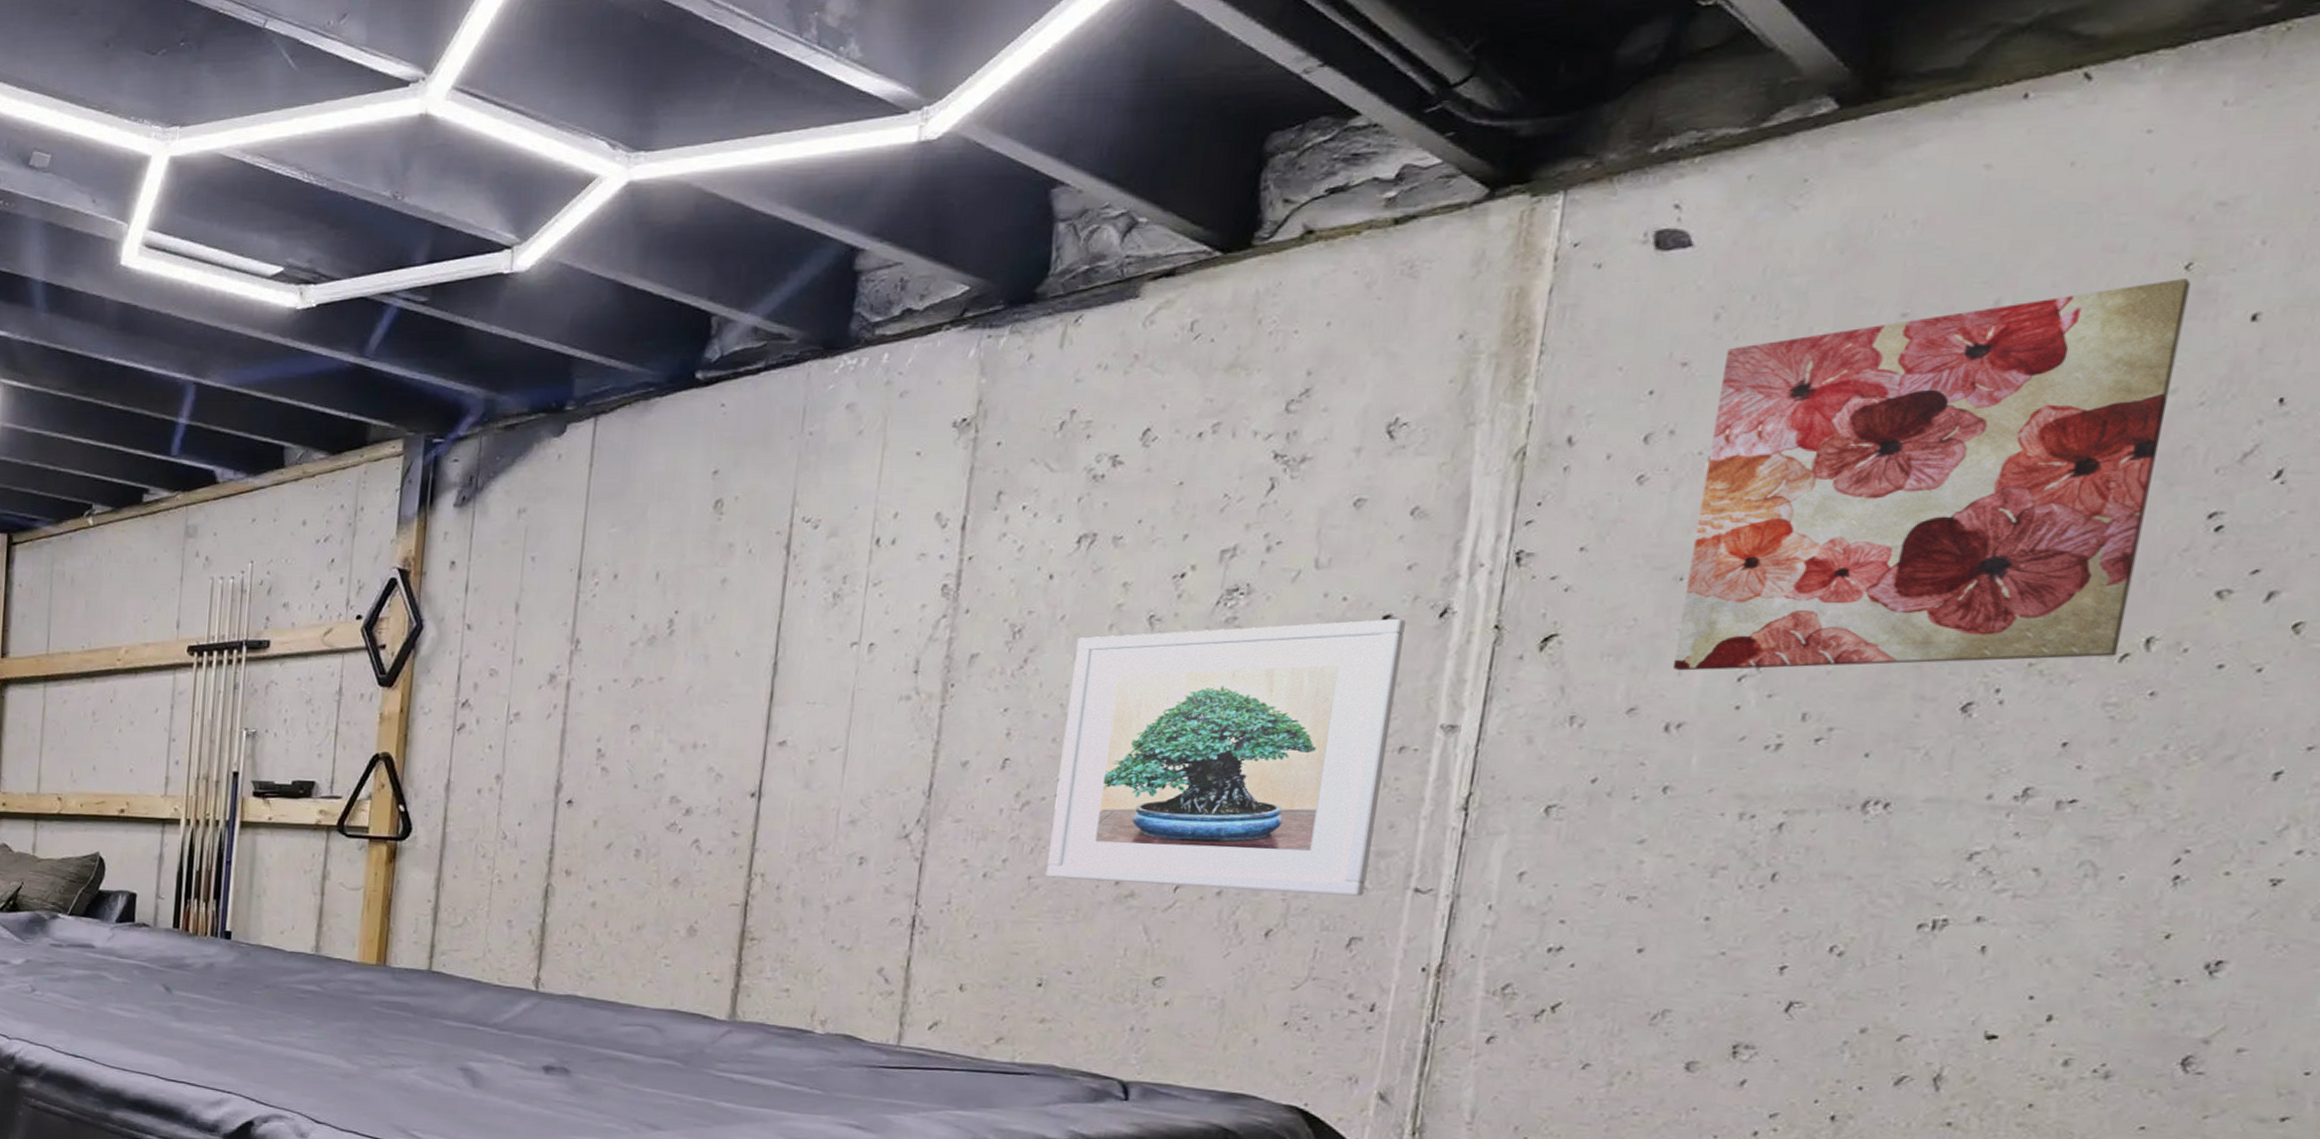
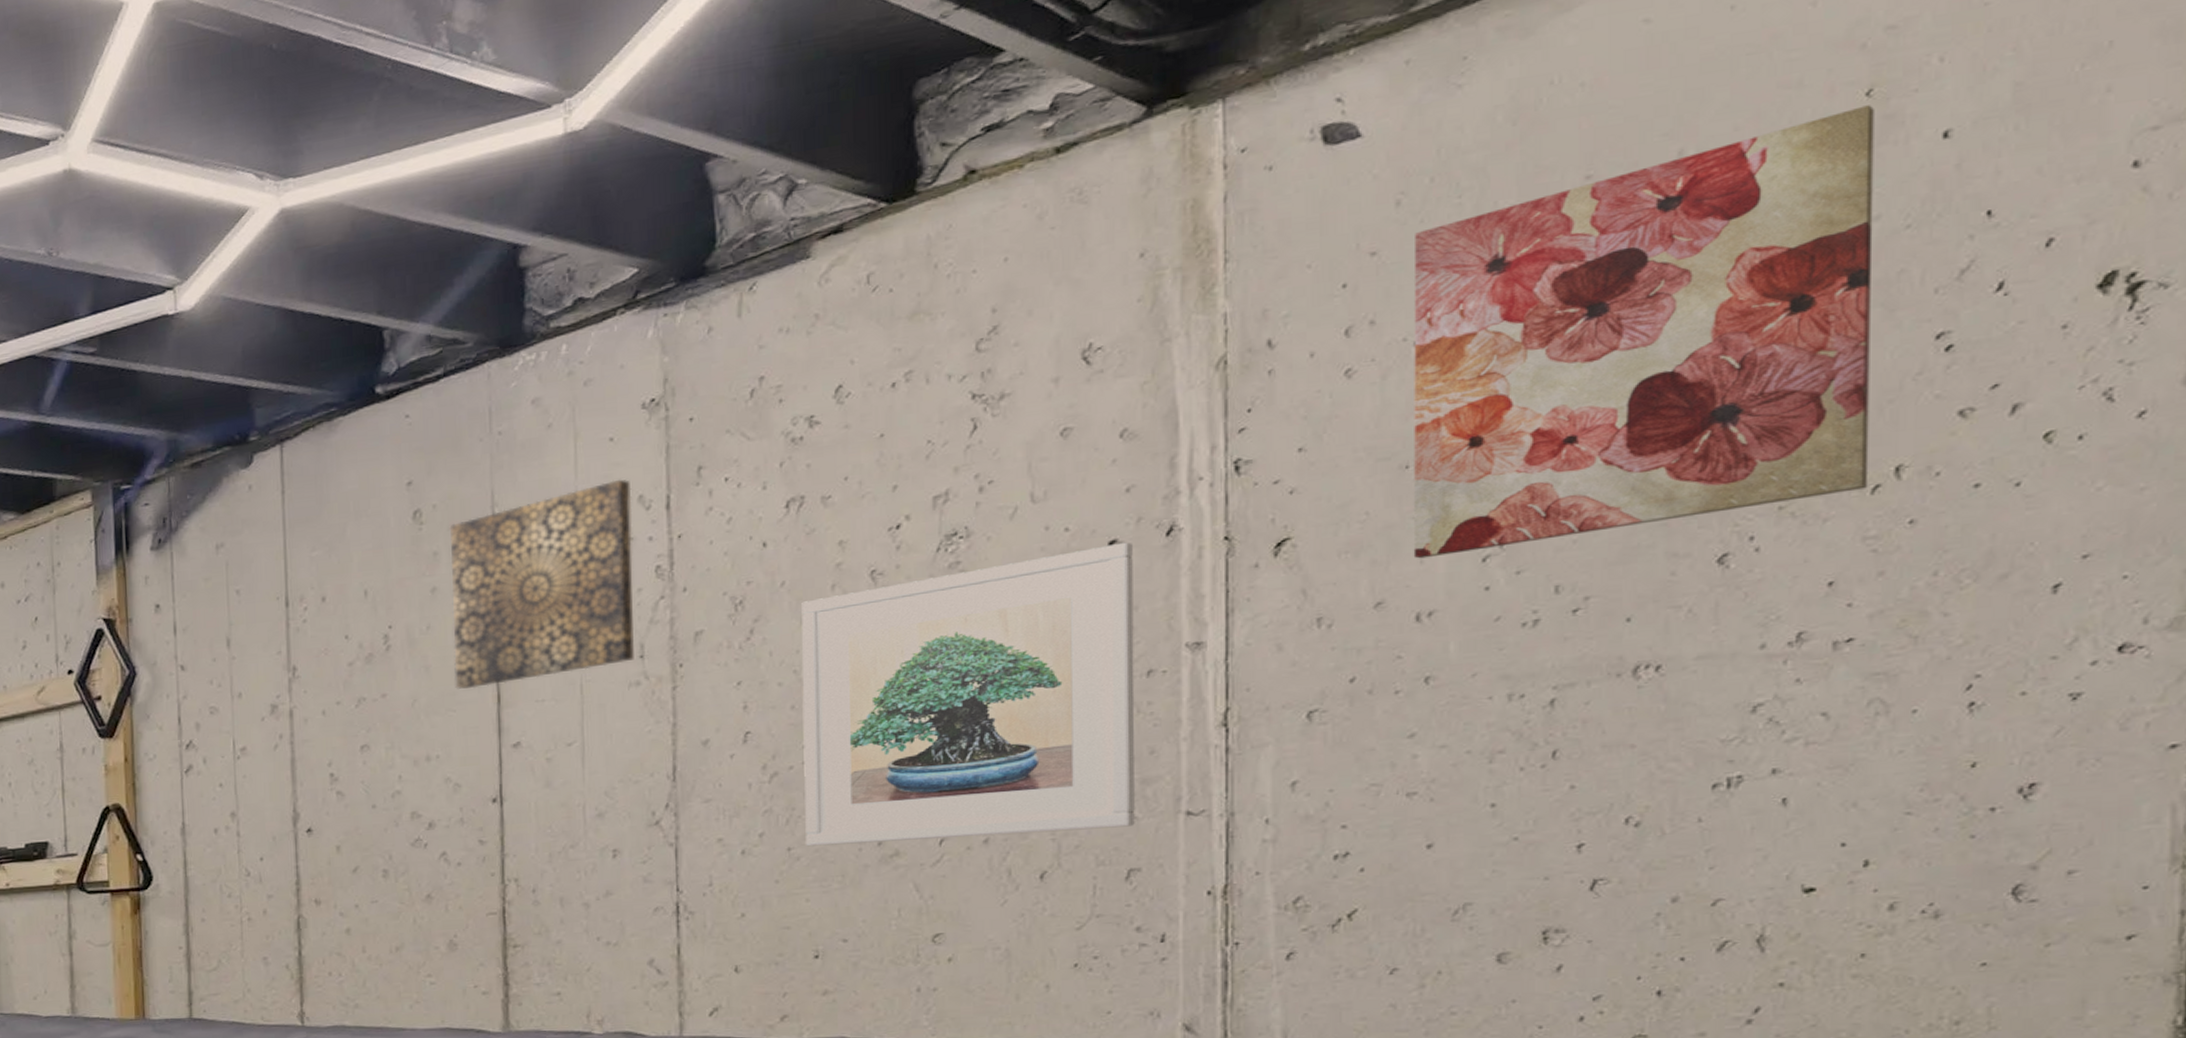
wall art: none [731,494,931,682] -> present [449,479,634,689]

